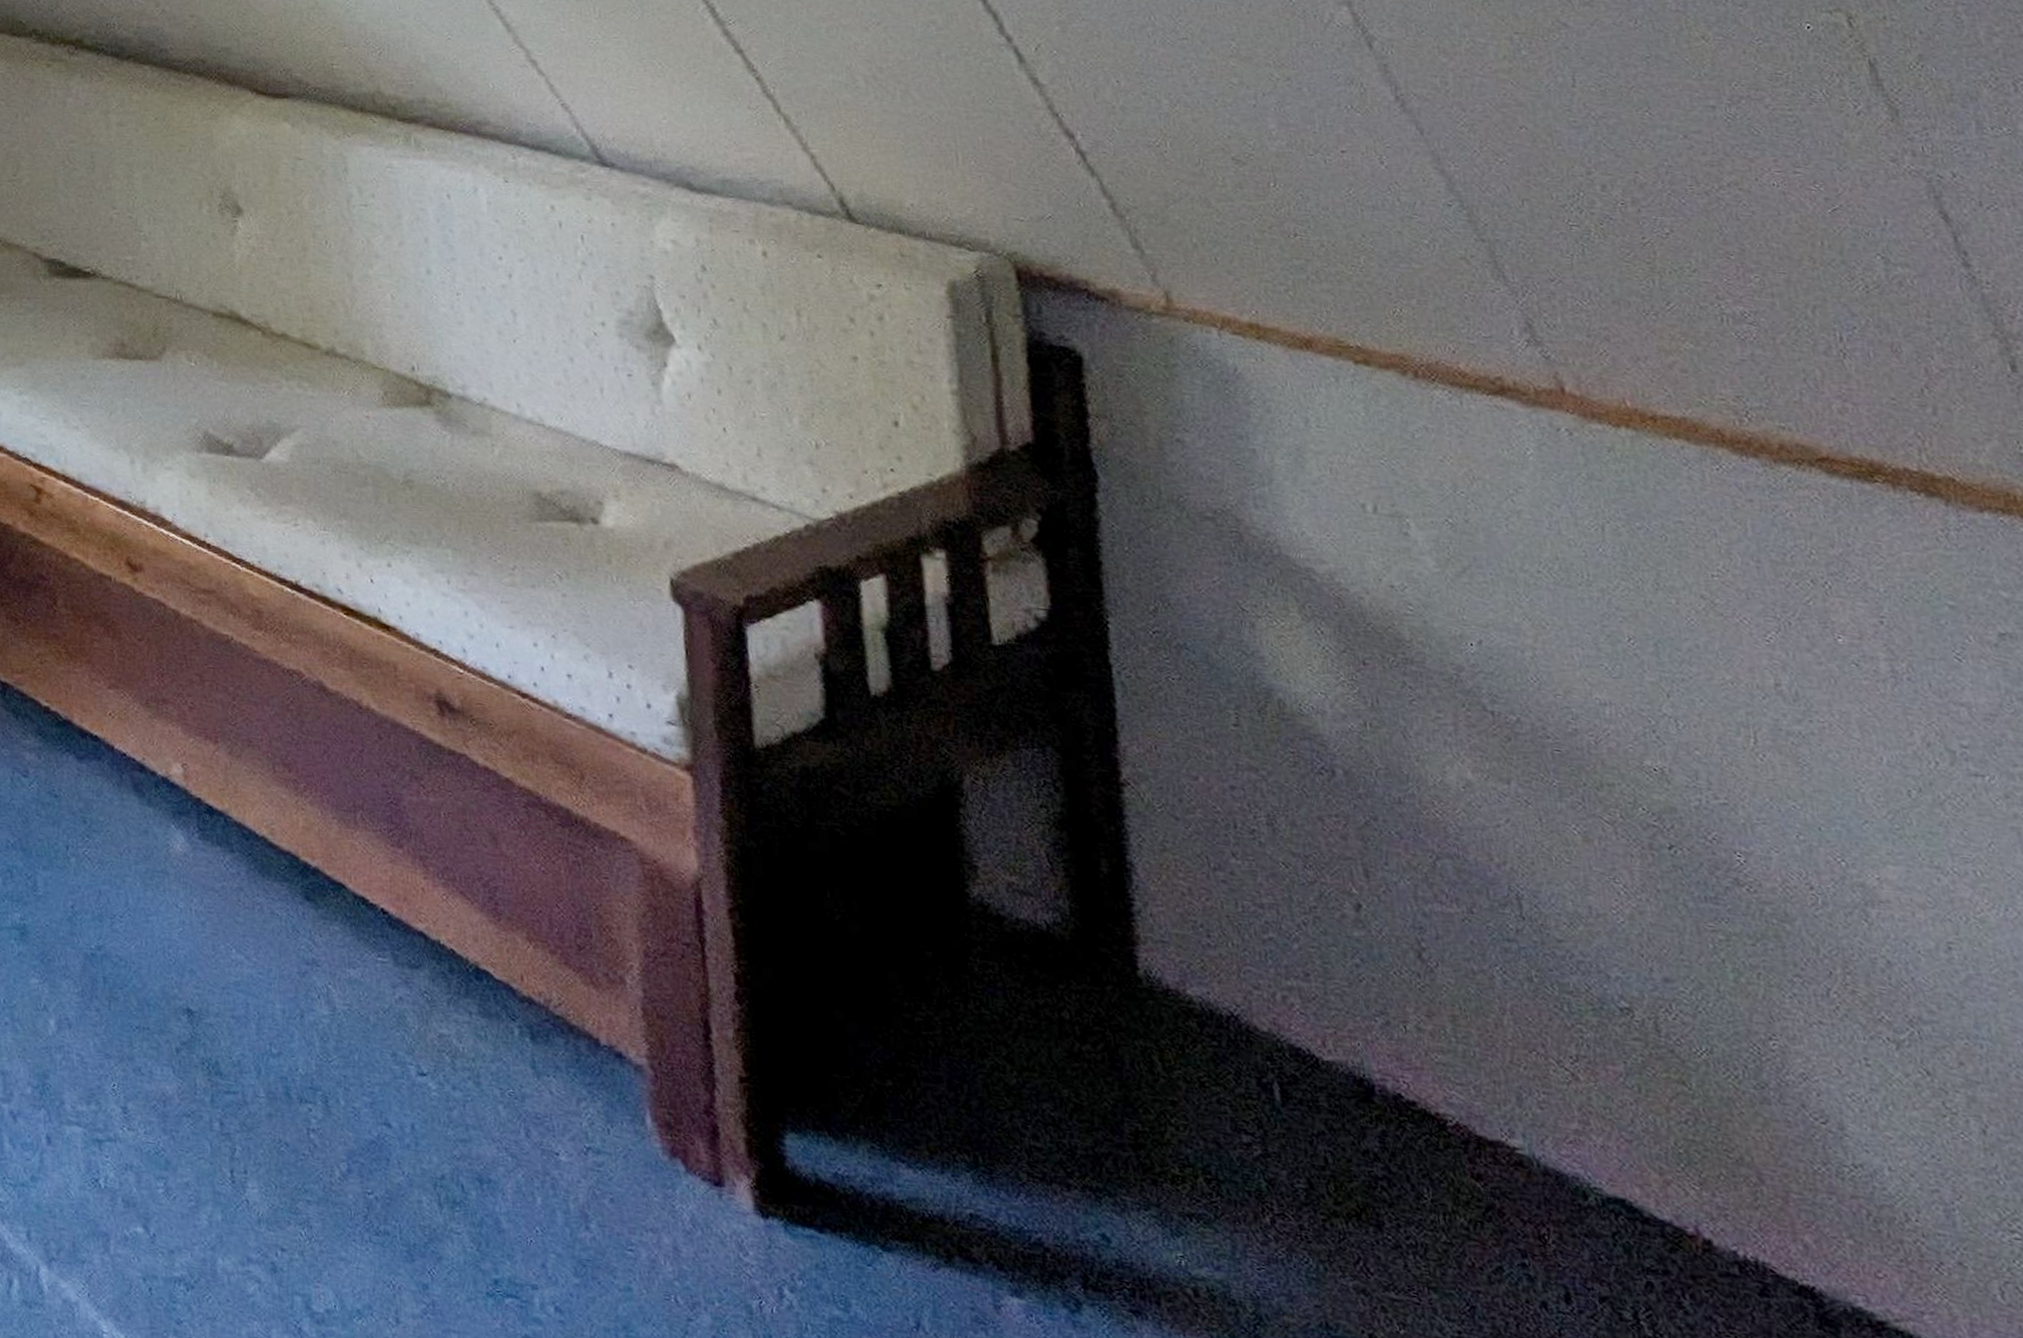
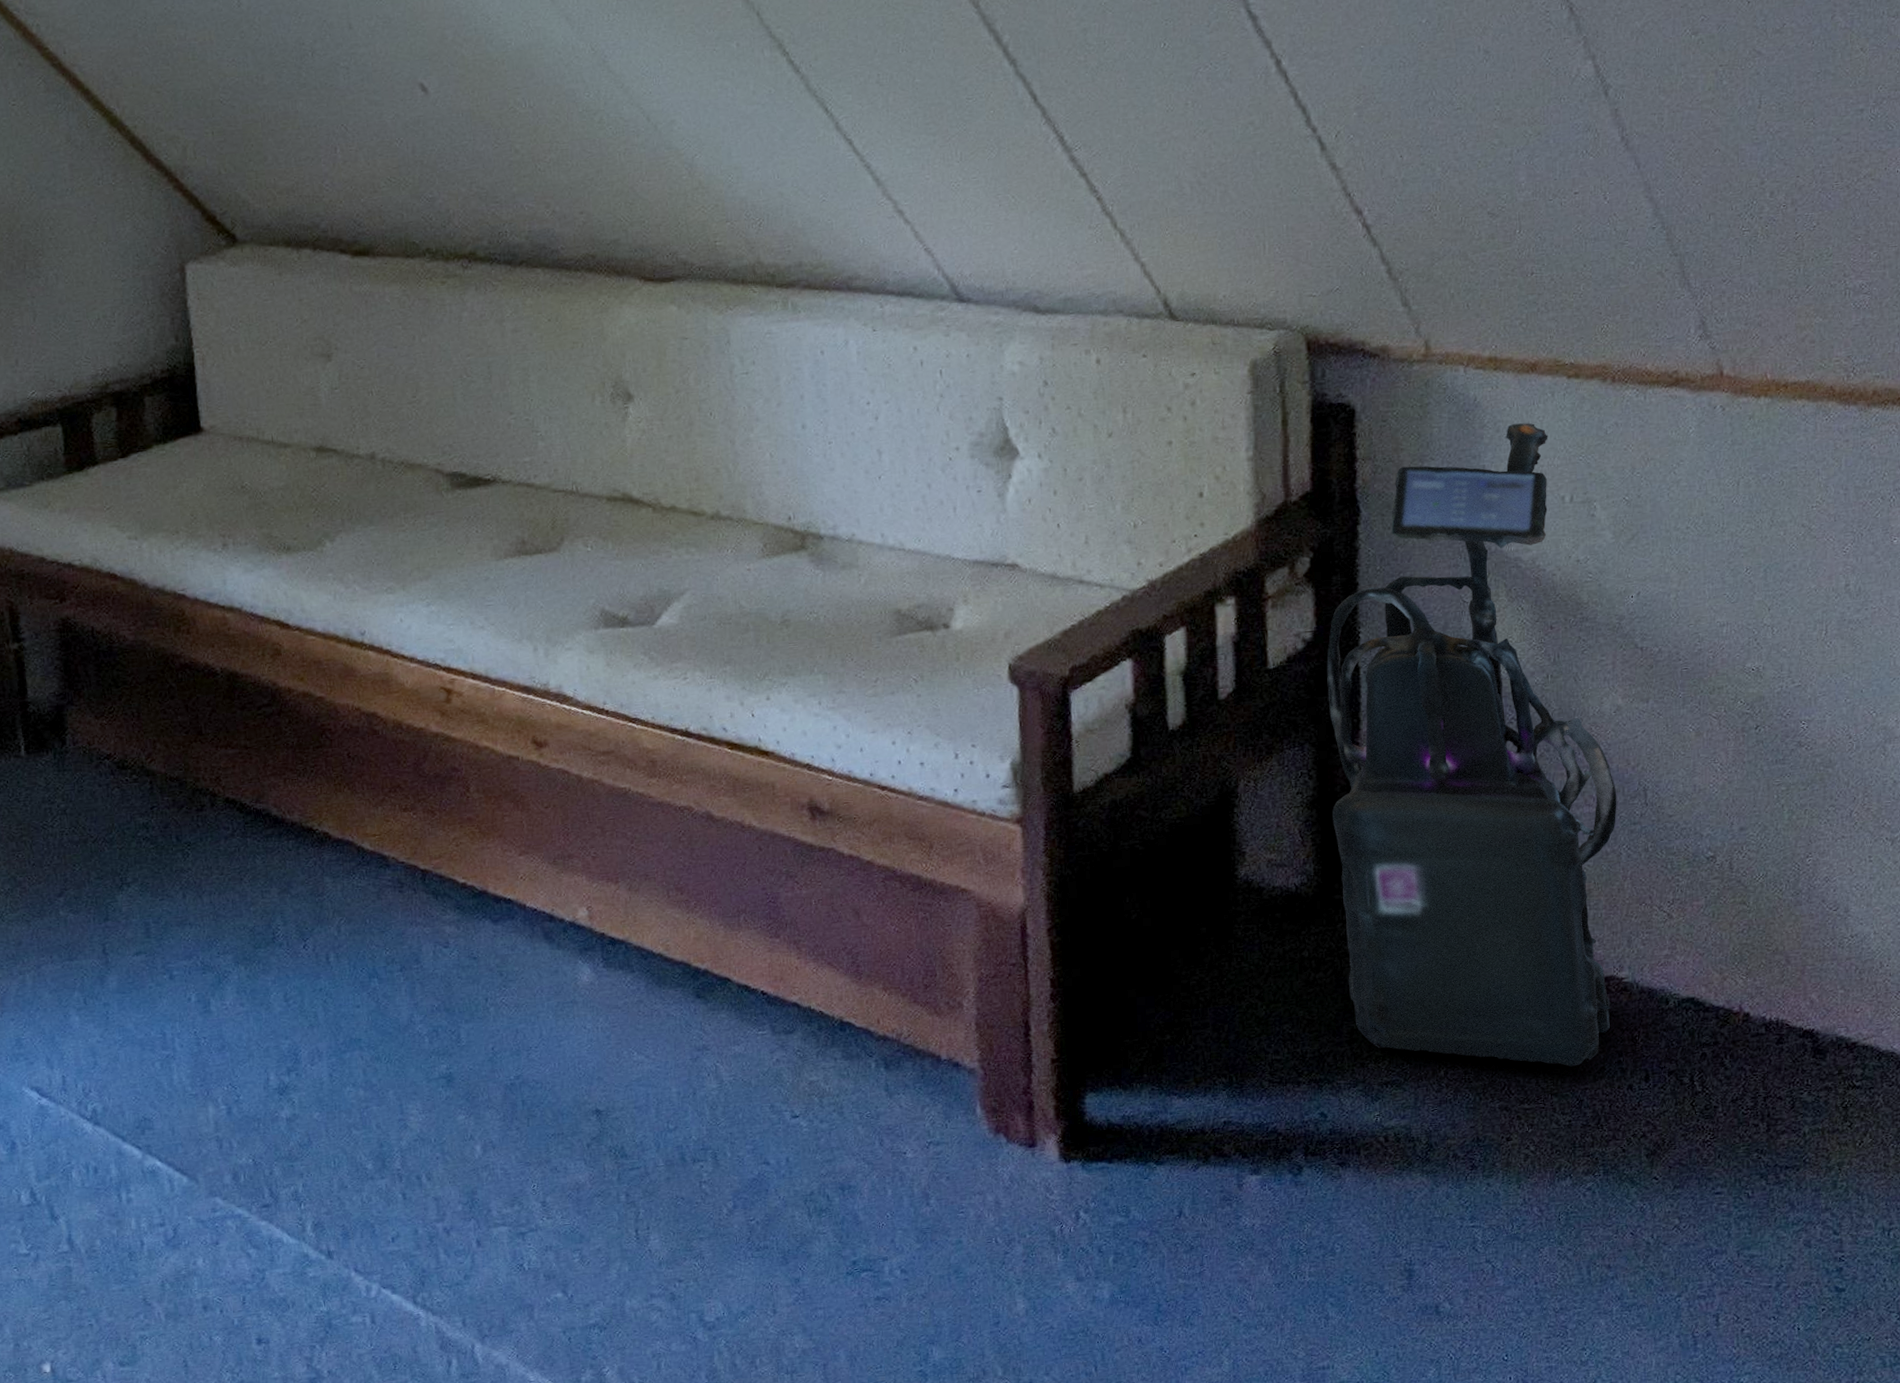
vacuum cleaner: none [1067,406,1504,1257] -> present [1327,423,1617,1067]

